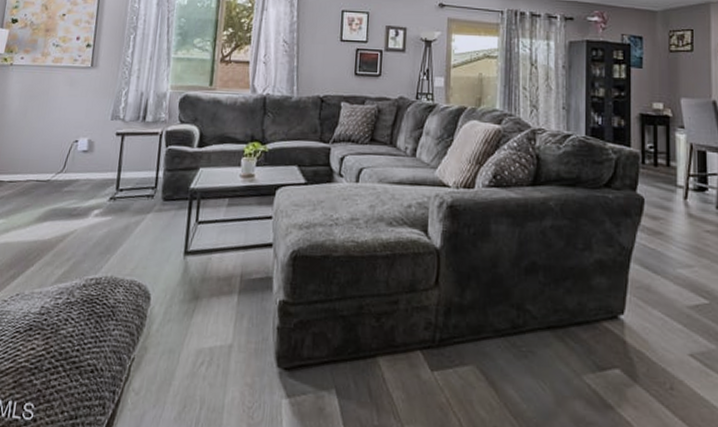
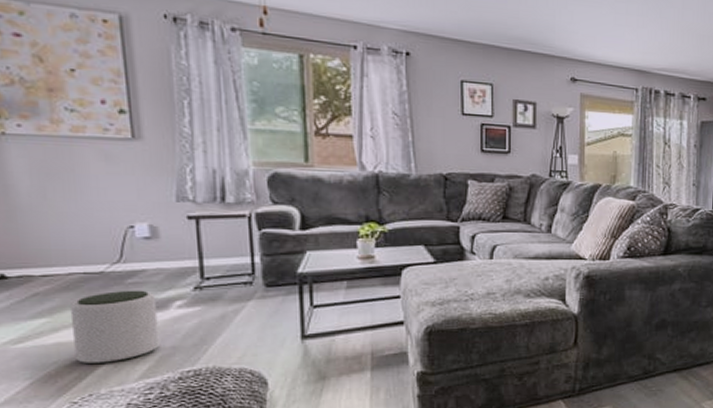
plant pot: none [15,197,81,266] -> present [69,290,159,365]

